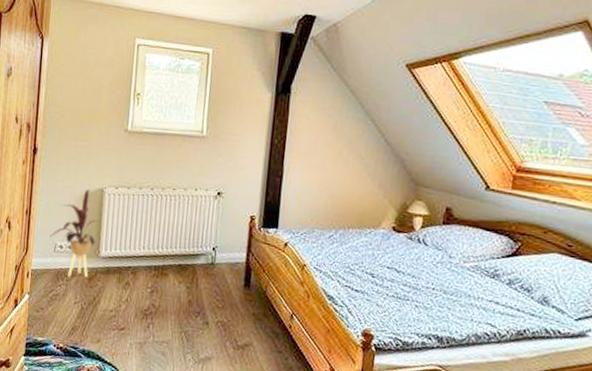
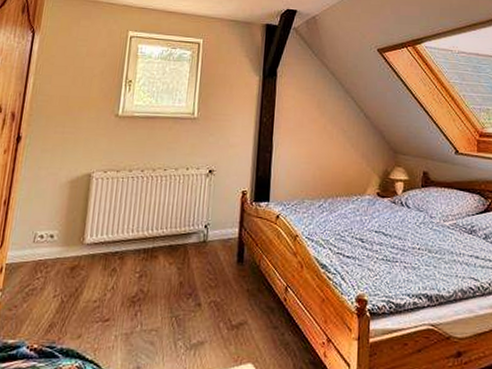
house plant: present [49,189,99,278] -> none [29,175,85,268]

